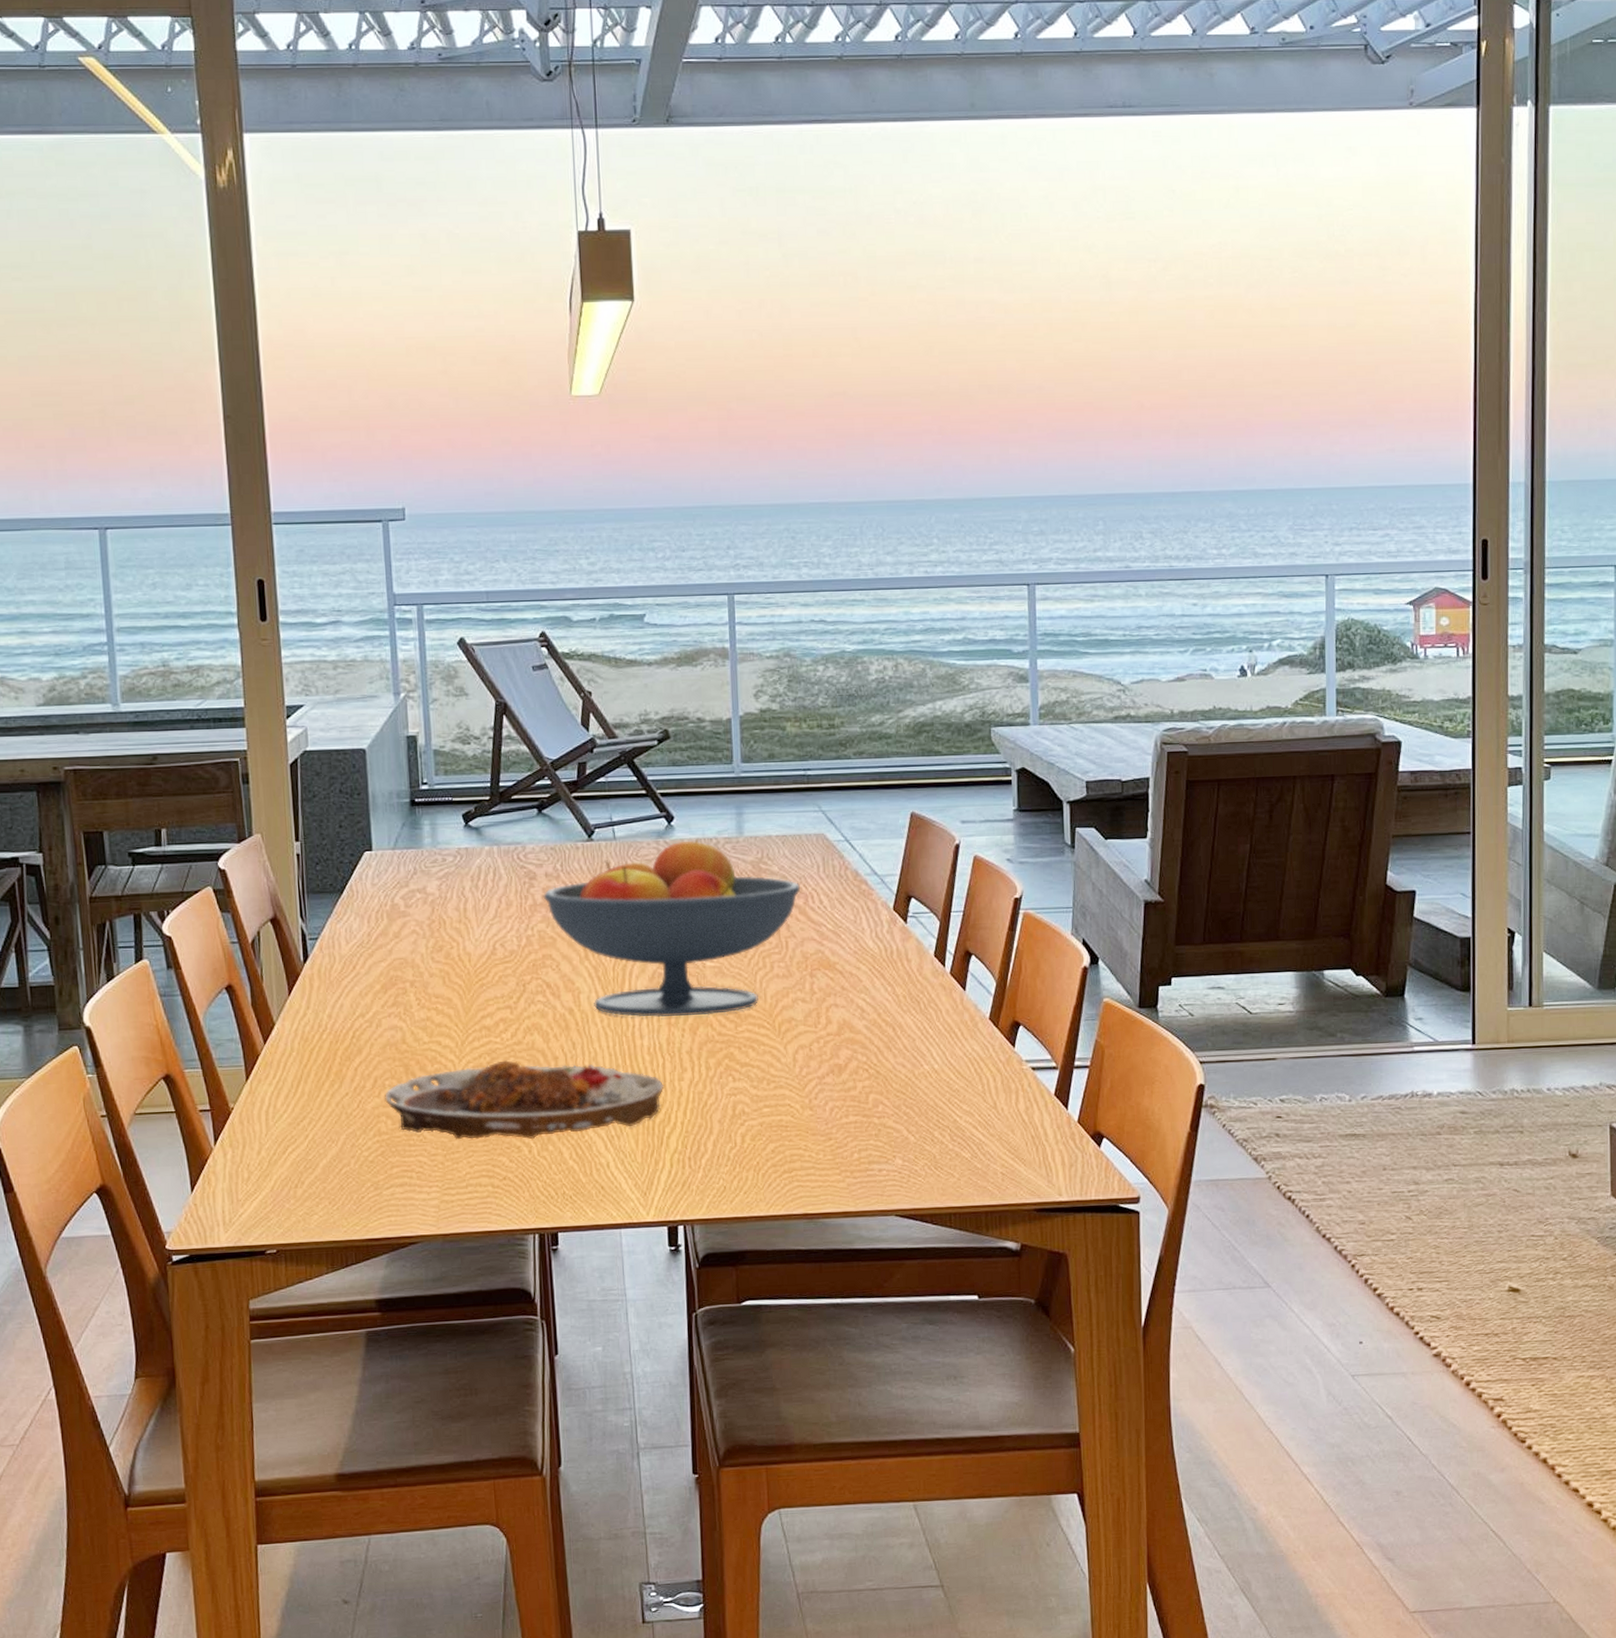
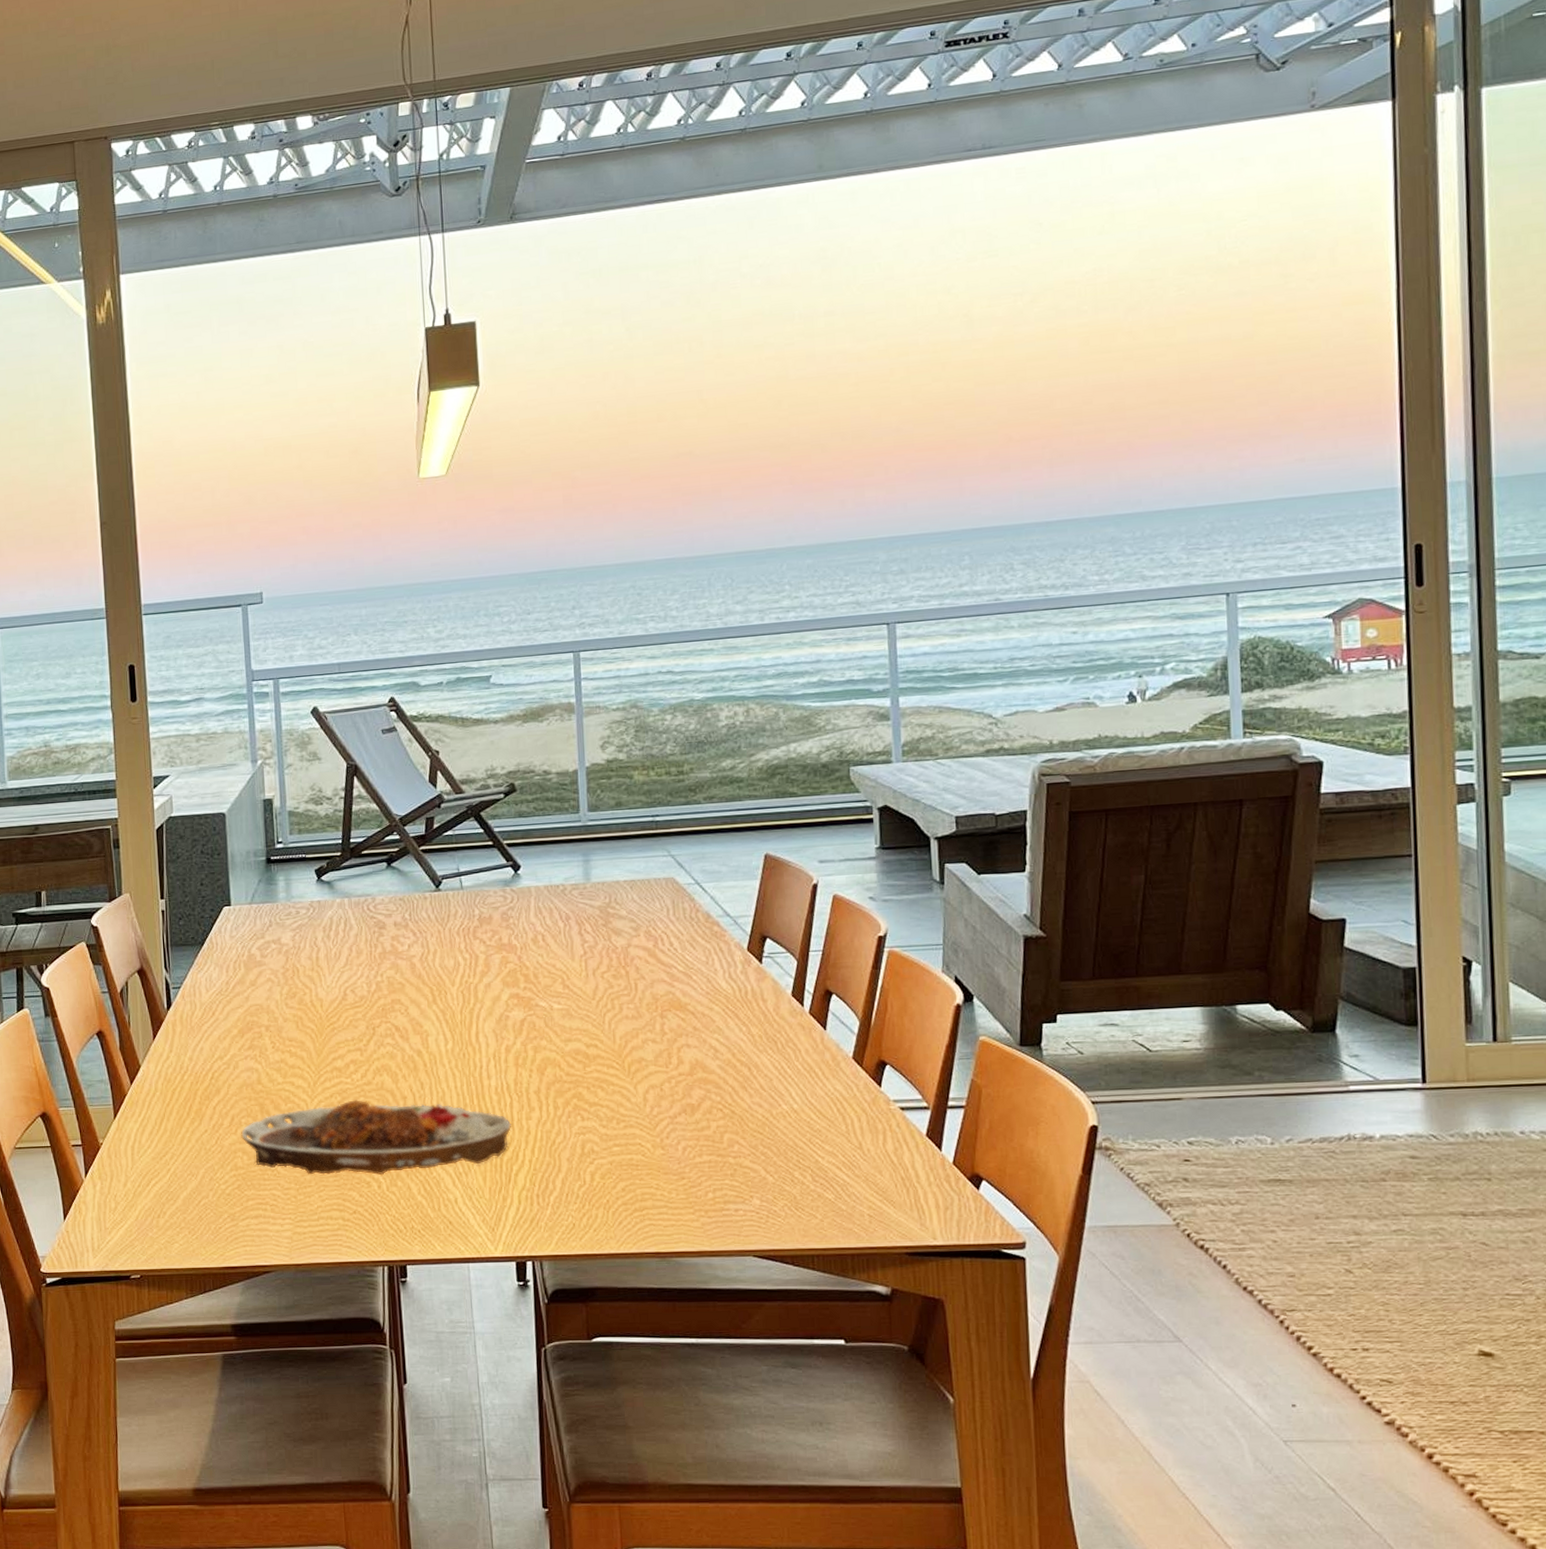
fruit bowl: present [543,839,800,1017] -> none [392,886,649,1058]

